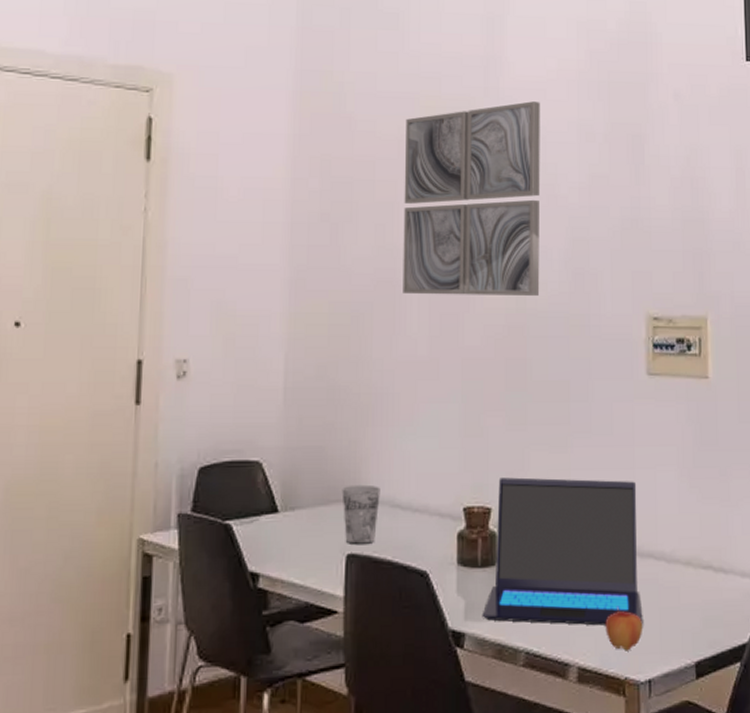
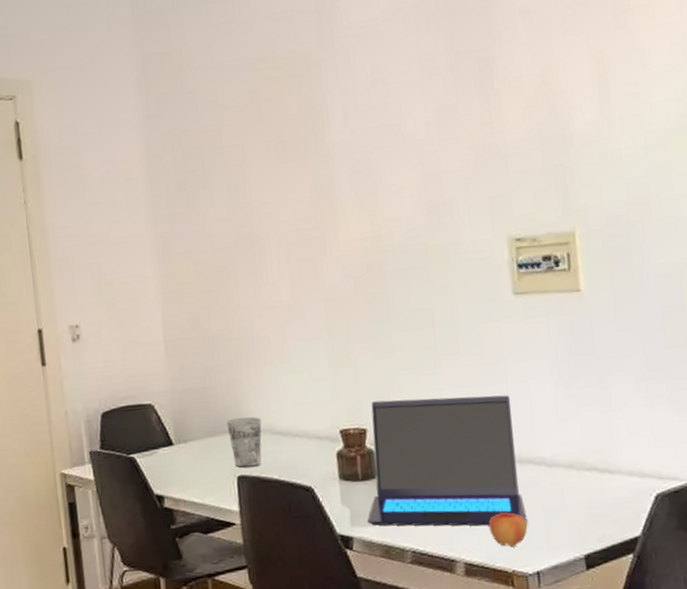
wall art: present [403,101,541,296] -> none [245,44,395,246]

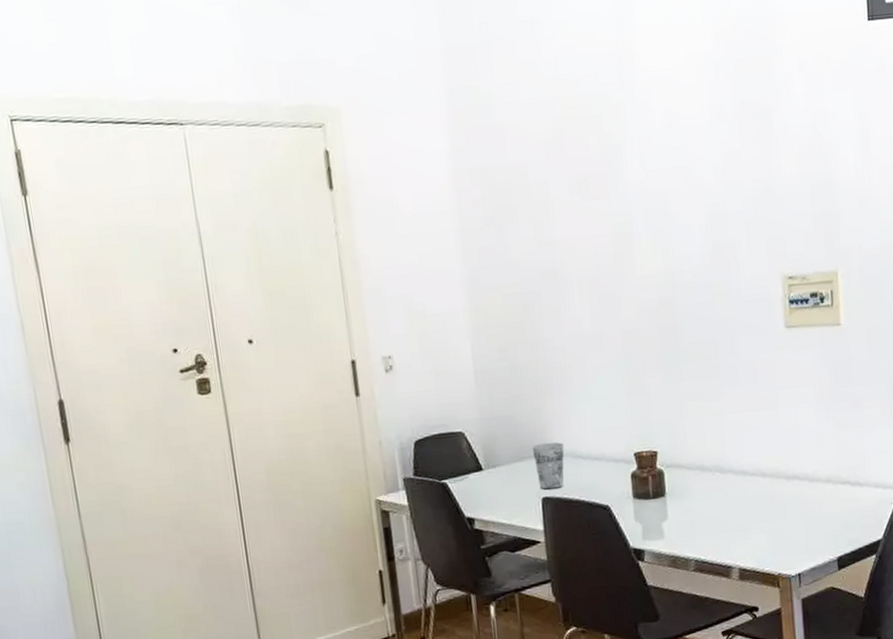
laptop: present [367,395,527,526] -> none [657,418,792,539]
apple: present [488,508,528,548] -> none [760,519,792,554]

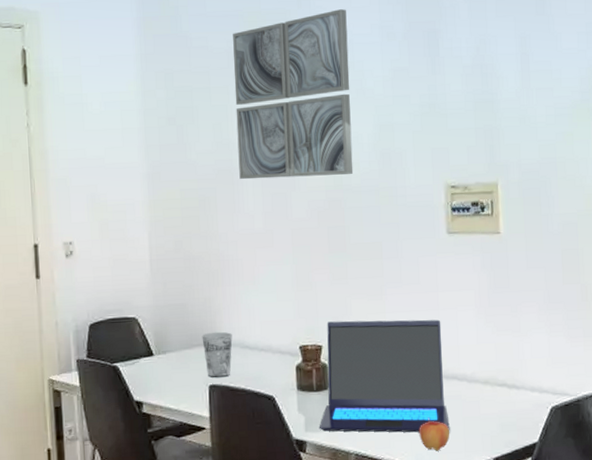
wall art: none [550,89,685,281] -> present [233,9,354,180]
laptop: none [657,418,792,539] -> present [319,319,450,433]
apple: none [760,519,792,554] -> present [419,417,450,451]

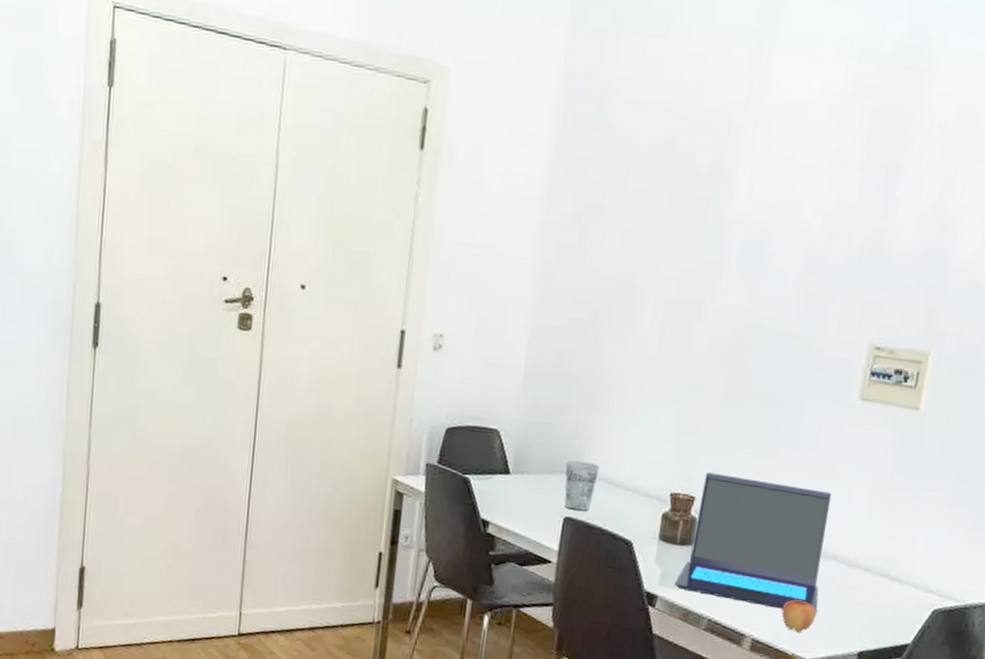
wall art: present [233,9,354,180] -> none [640,122,799,314]

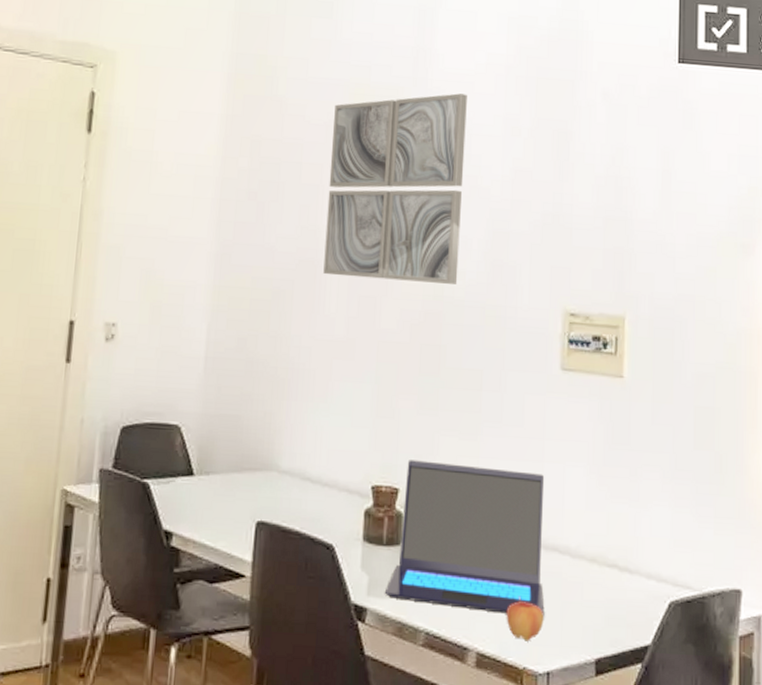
cup: present [564,460,600,512] -> none [255,455,292,514]
wall art: none [640,122,799,314] -> present [323,93,467,284]

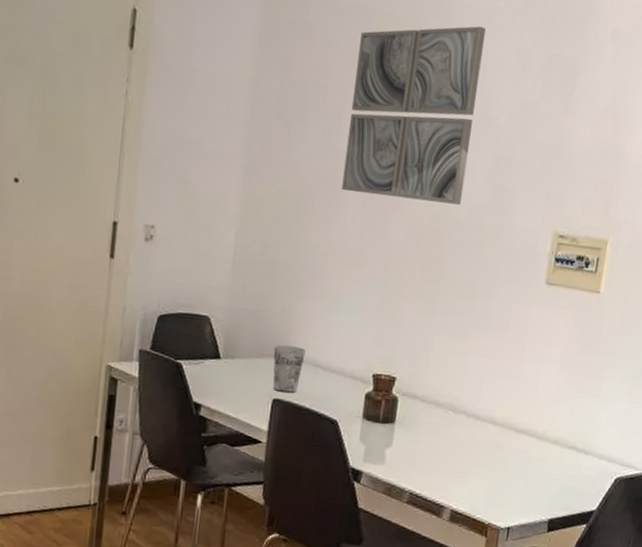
cup: none [255,455,292,514] -> present [273,344,306,394]
laptop: present [384,460,545,616] -> none [378,354,522,484]
apple: present [506,596,544,642] -> none [478,467,510,503]

